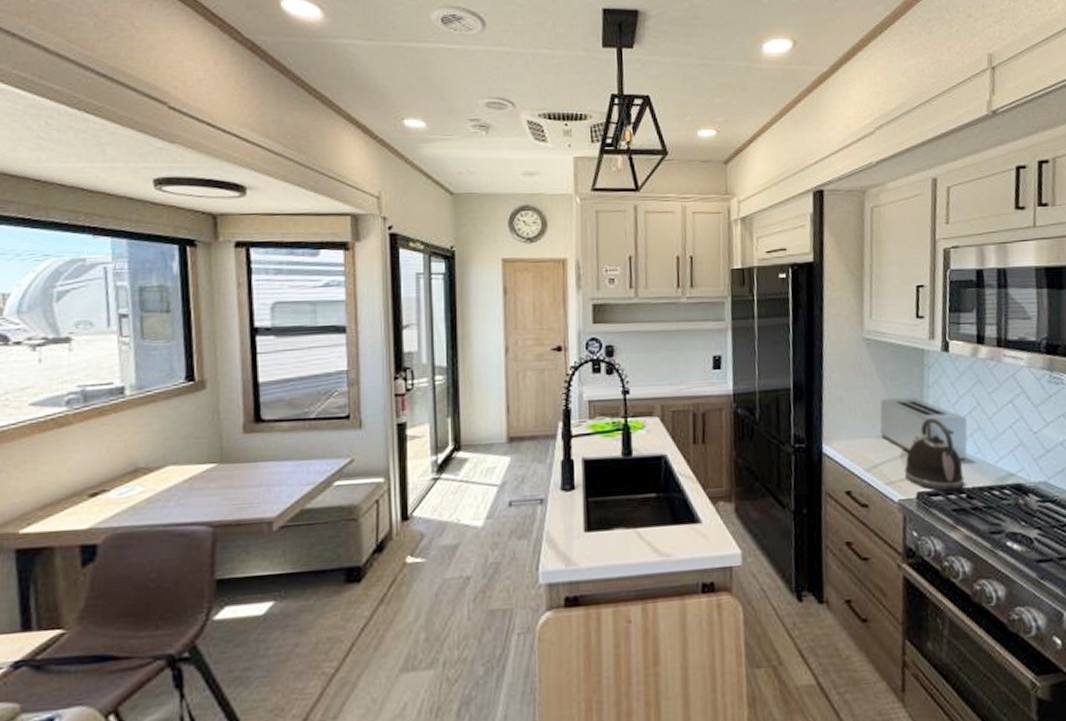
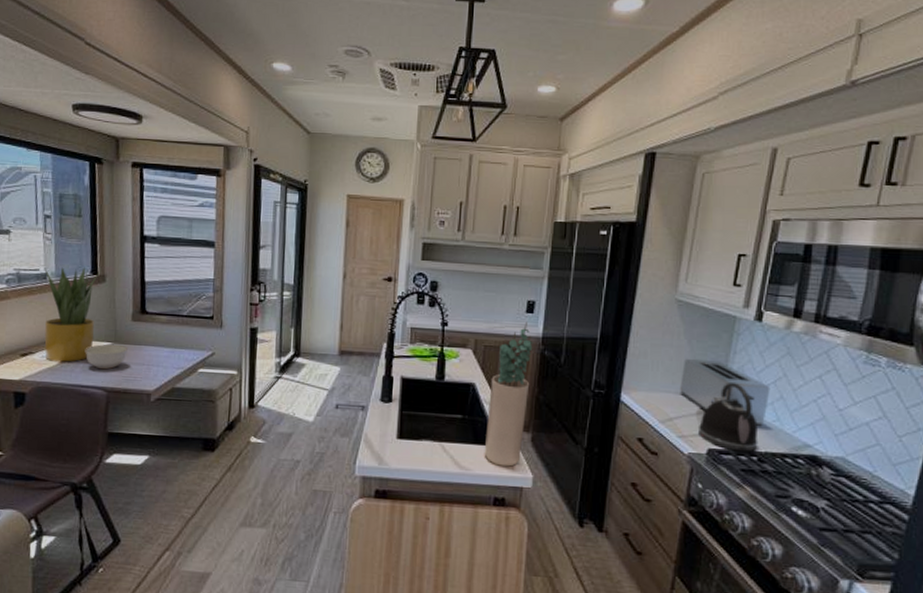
planter: none [120,373,197,498] -> present [44,267,100,362]
bowl: none [180,464,239,500] -> present [85,344,128,370]
vase: none [684,379,727,546] -> present [484,321,533,467]

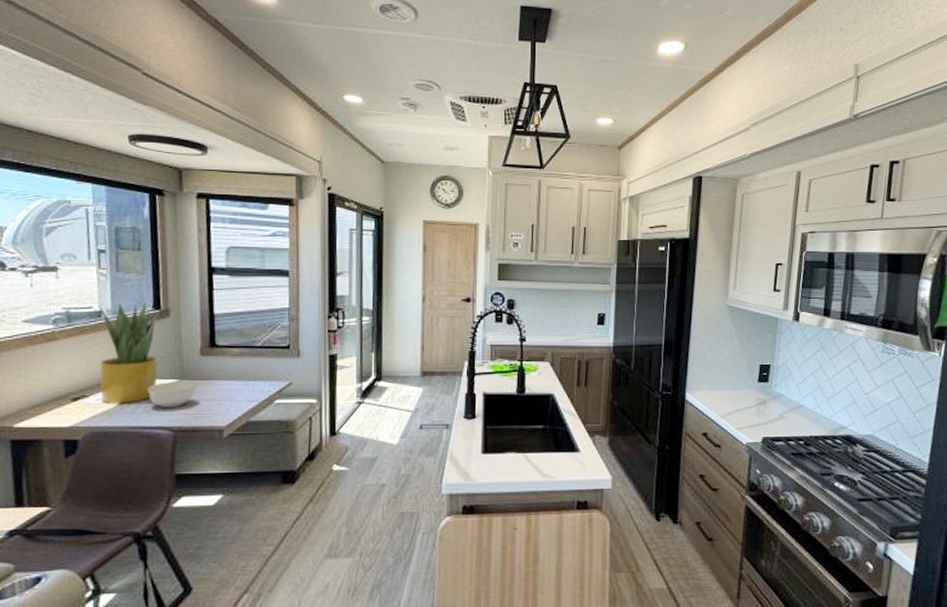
vase: present [484,321,533,467] -> none [565,333,606,471]
toaster: present [680,358,771,427] -> none [736,357,810,414]
kettle: present [697,381,758,452] -> none [753,376,804,438]

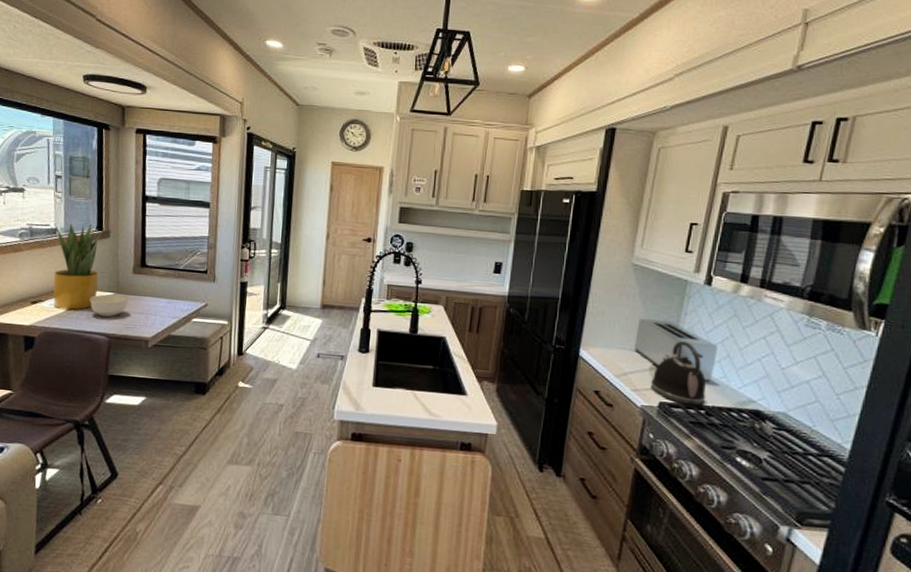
toaster: none [736,357,810,414] -> present [634,318,718,383]
kettle: none [753,376,804,438] -> present [650,340,706,406]

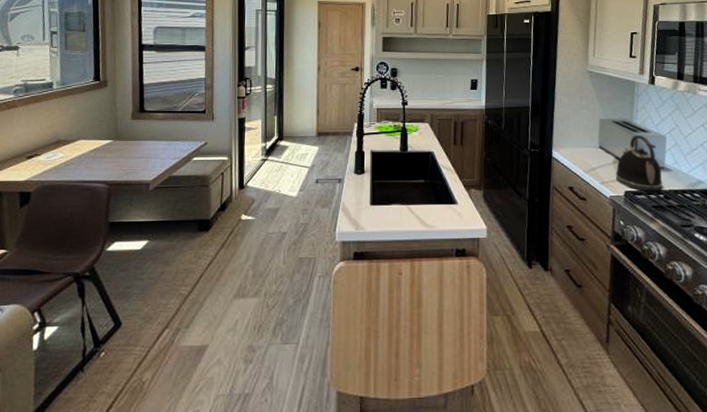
planter: present [53,223,105,310] -> none [49,75,102,161]
bowl: present [89,294,128,318] -> none [88,141,128,165]

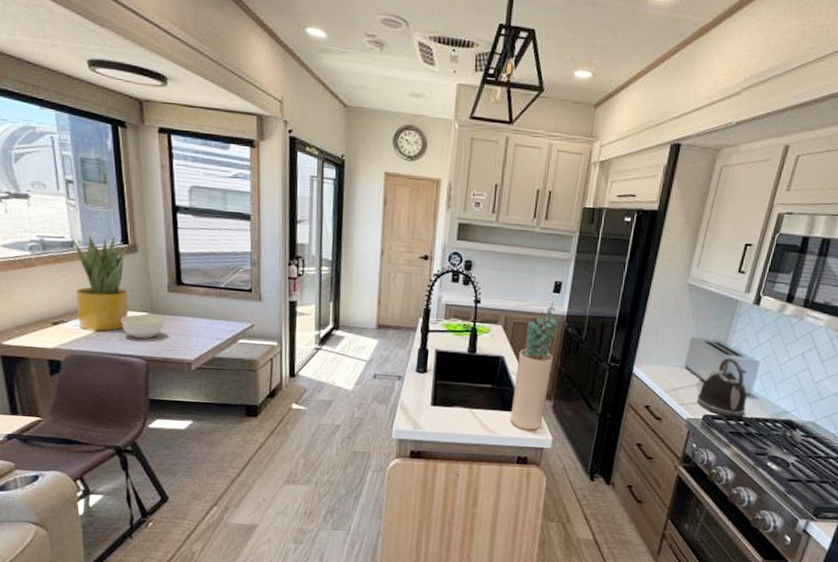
planter: none [49,75,102,161] -> present [70,235,131,331]
bowl: none [88,141,128,165] -> present [120,314,165,339]
vase: none [444,97,479,221] -> present [510,300,558,430]

